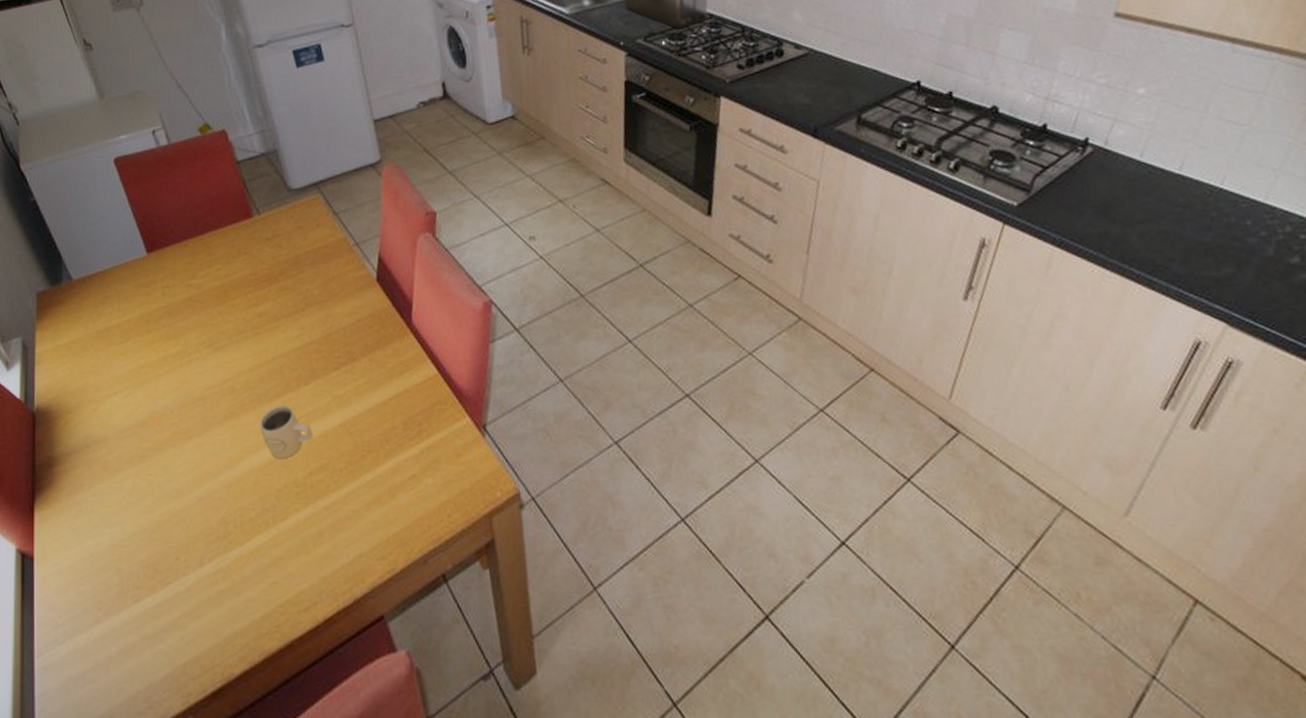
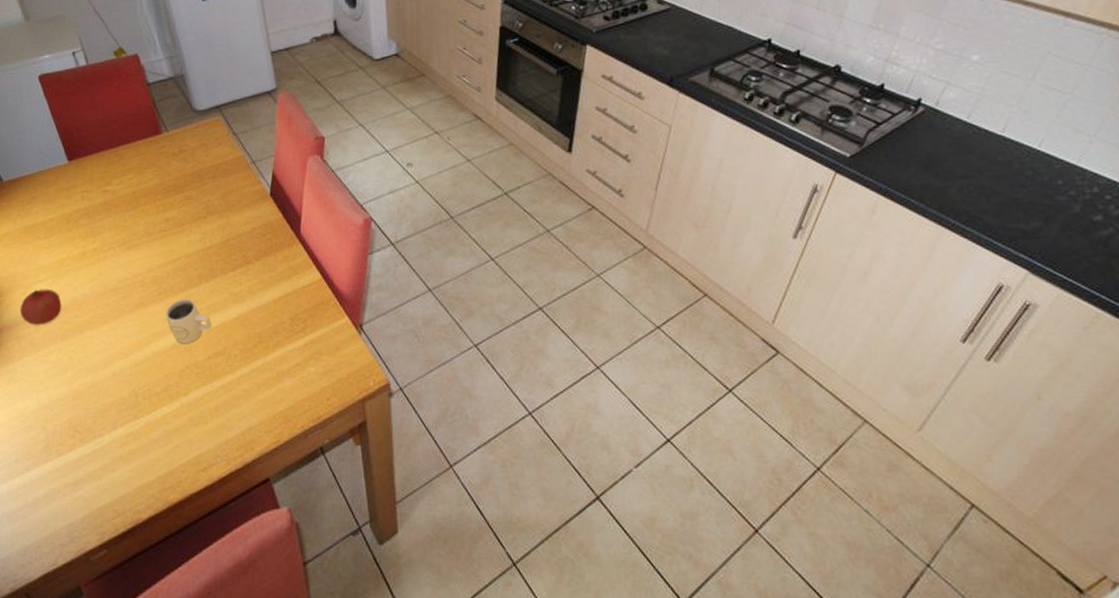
fruit: none [91,402,139,447] -> present [20,289,62,326]

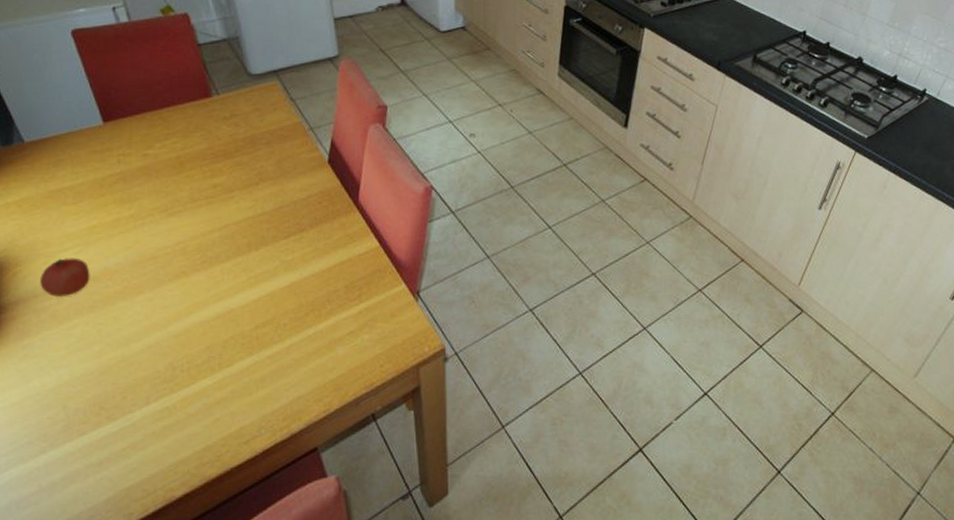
mug: present [166,299,212,345] -> none [210,267,260,314]

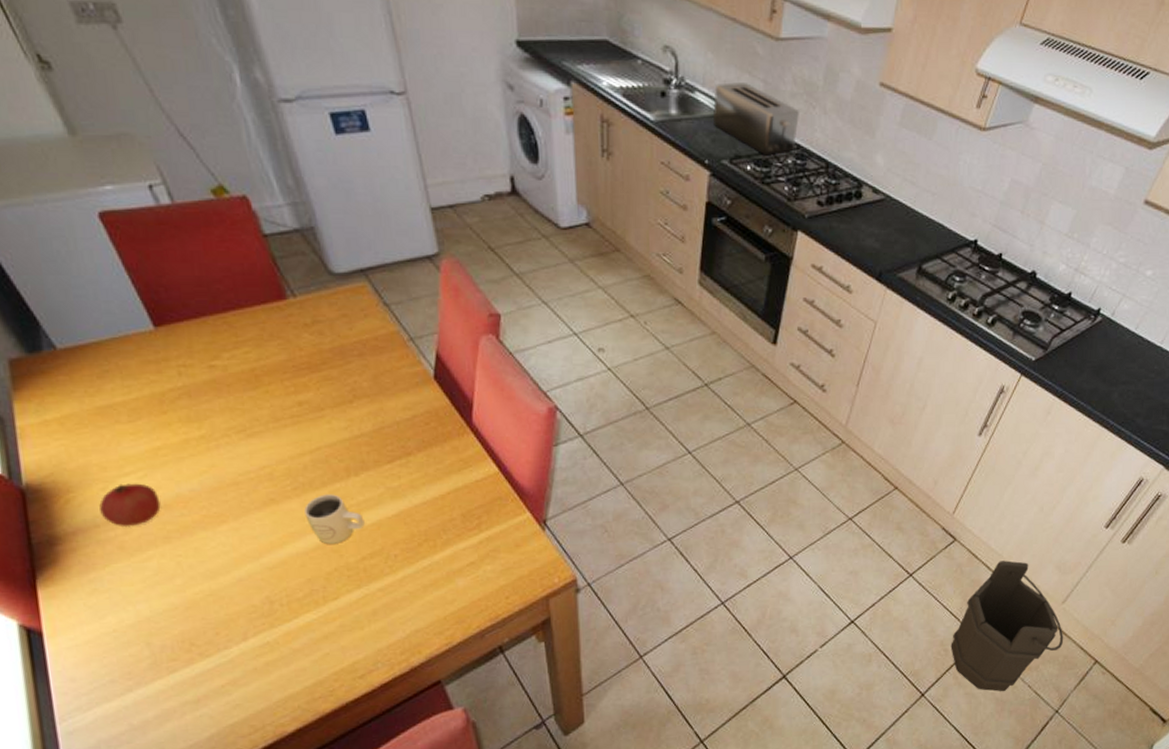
mug: none [210,267,260,314] -> present [304,494,365,545]
bucket: none [804,332,919,470] -> present [950,560,1064,691]

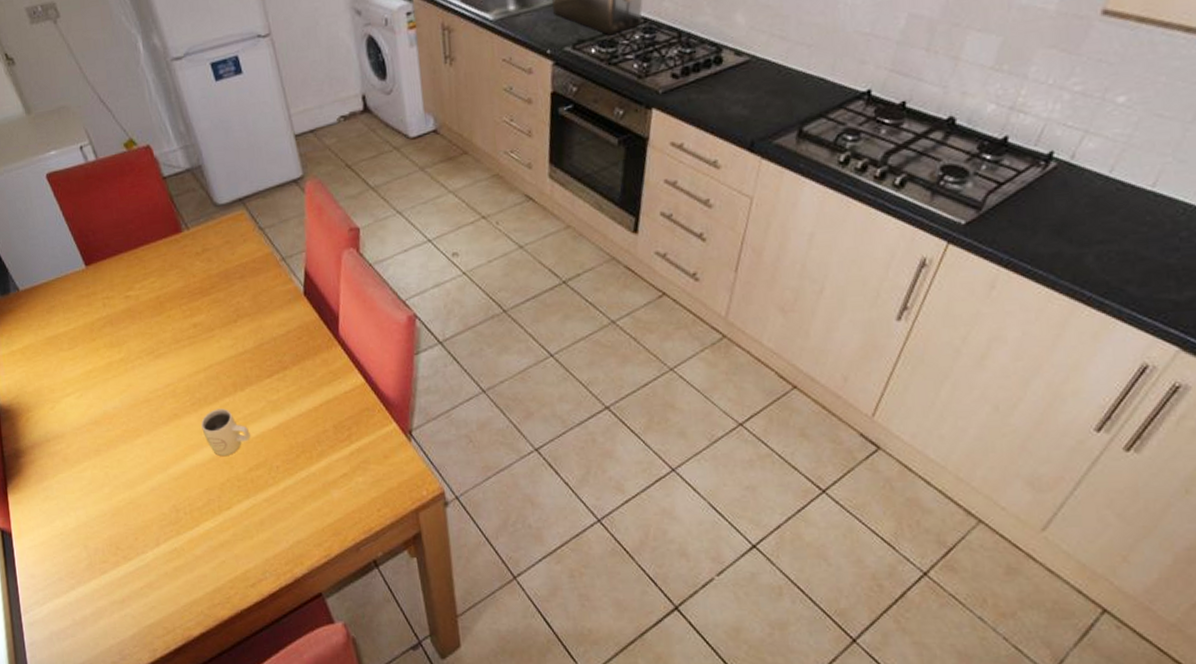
fruit: present [99,483,161,528] -> none [49,402,93,442]
bucket: present [950,560,1064,691] -> none [886,474,1051,642]

